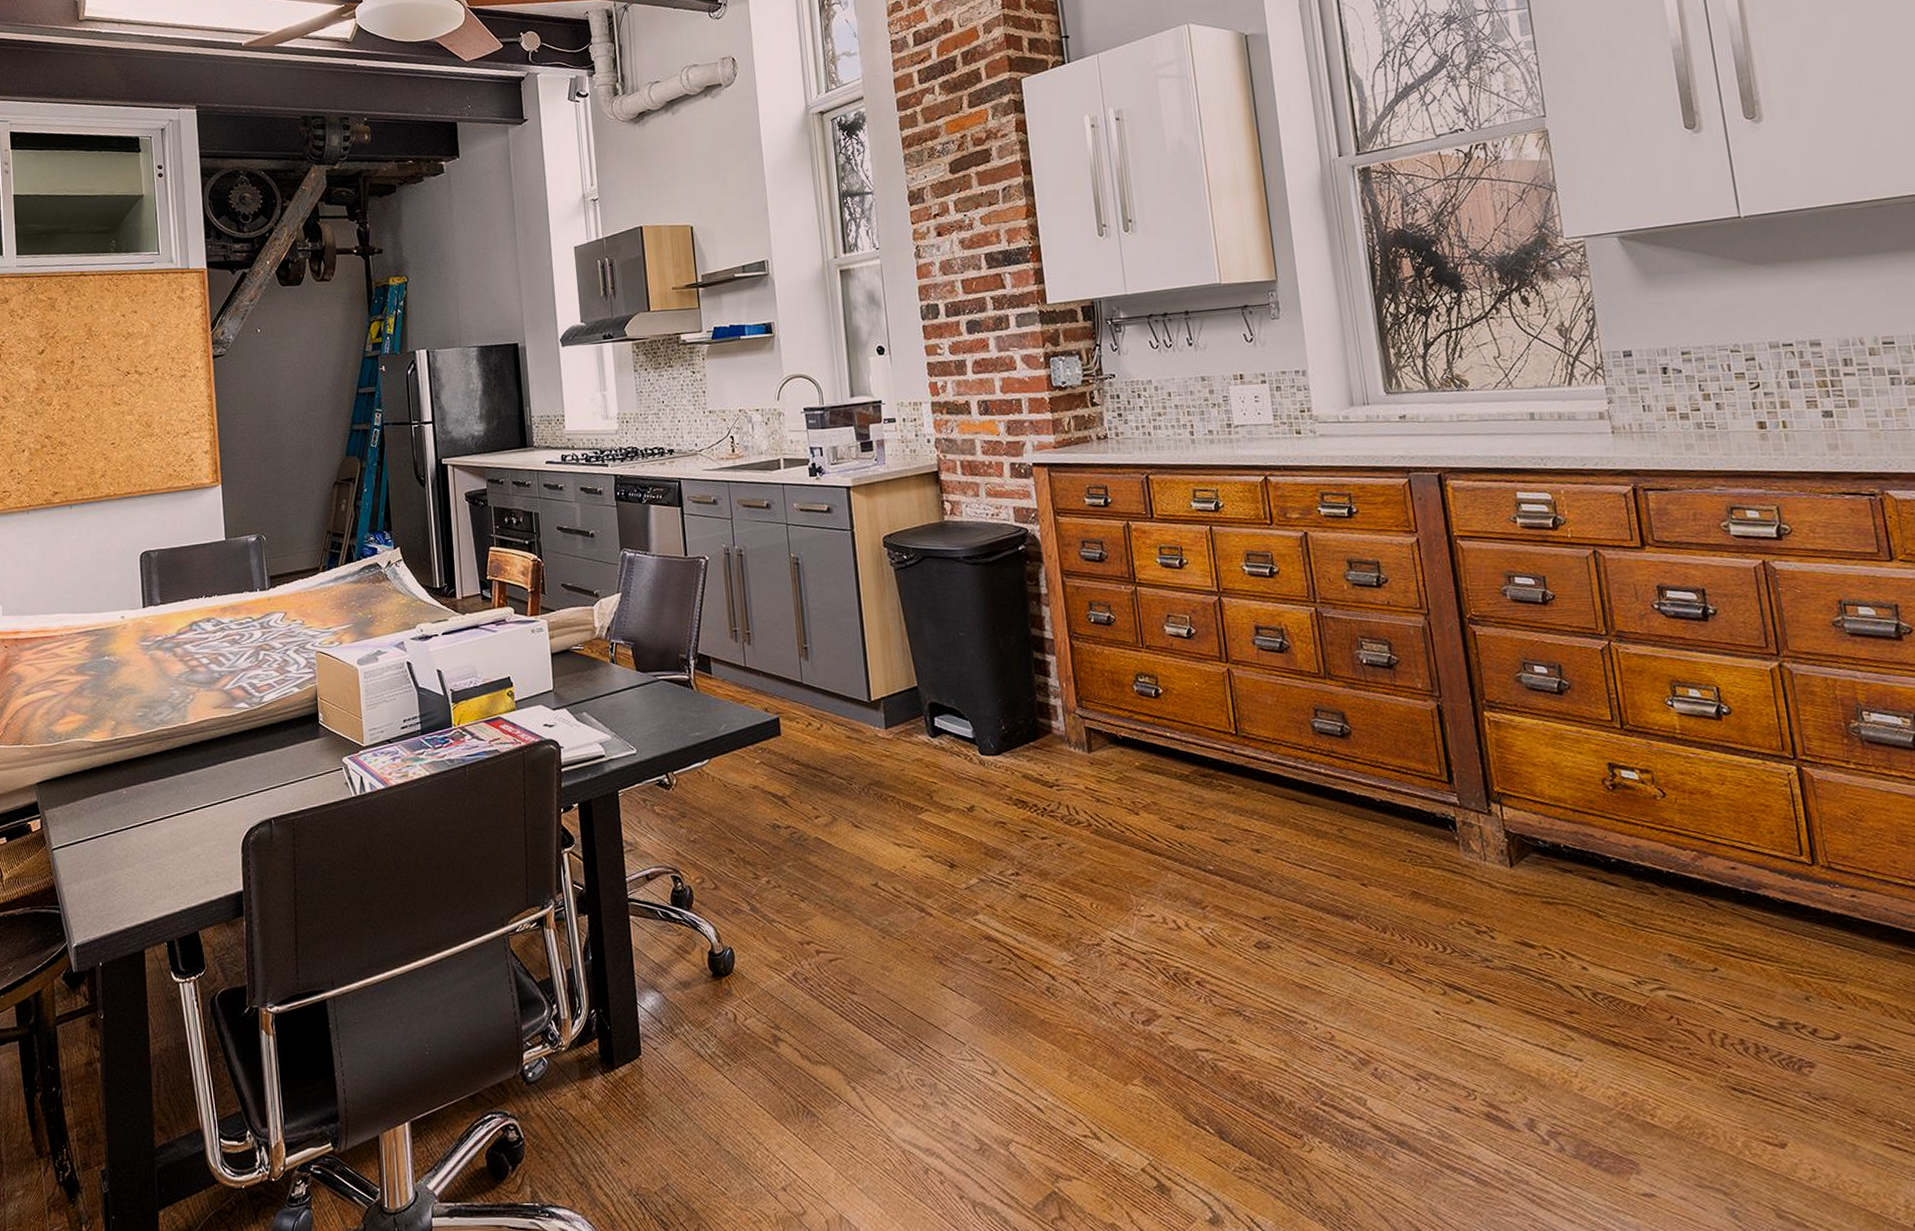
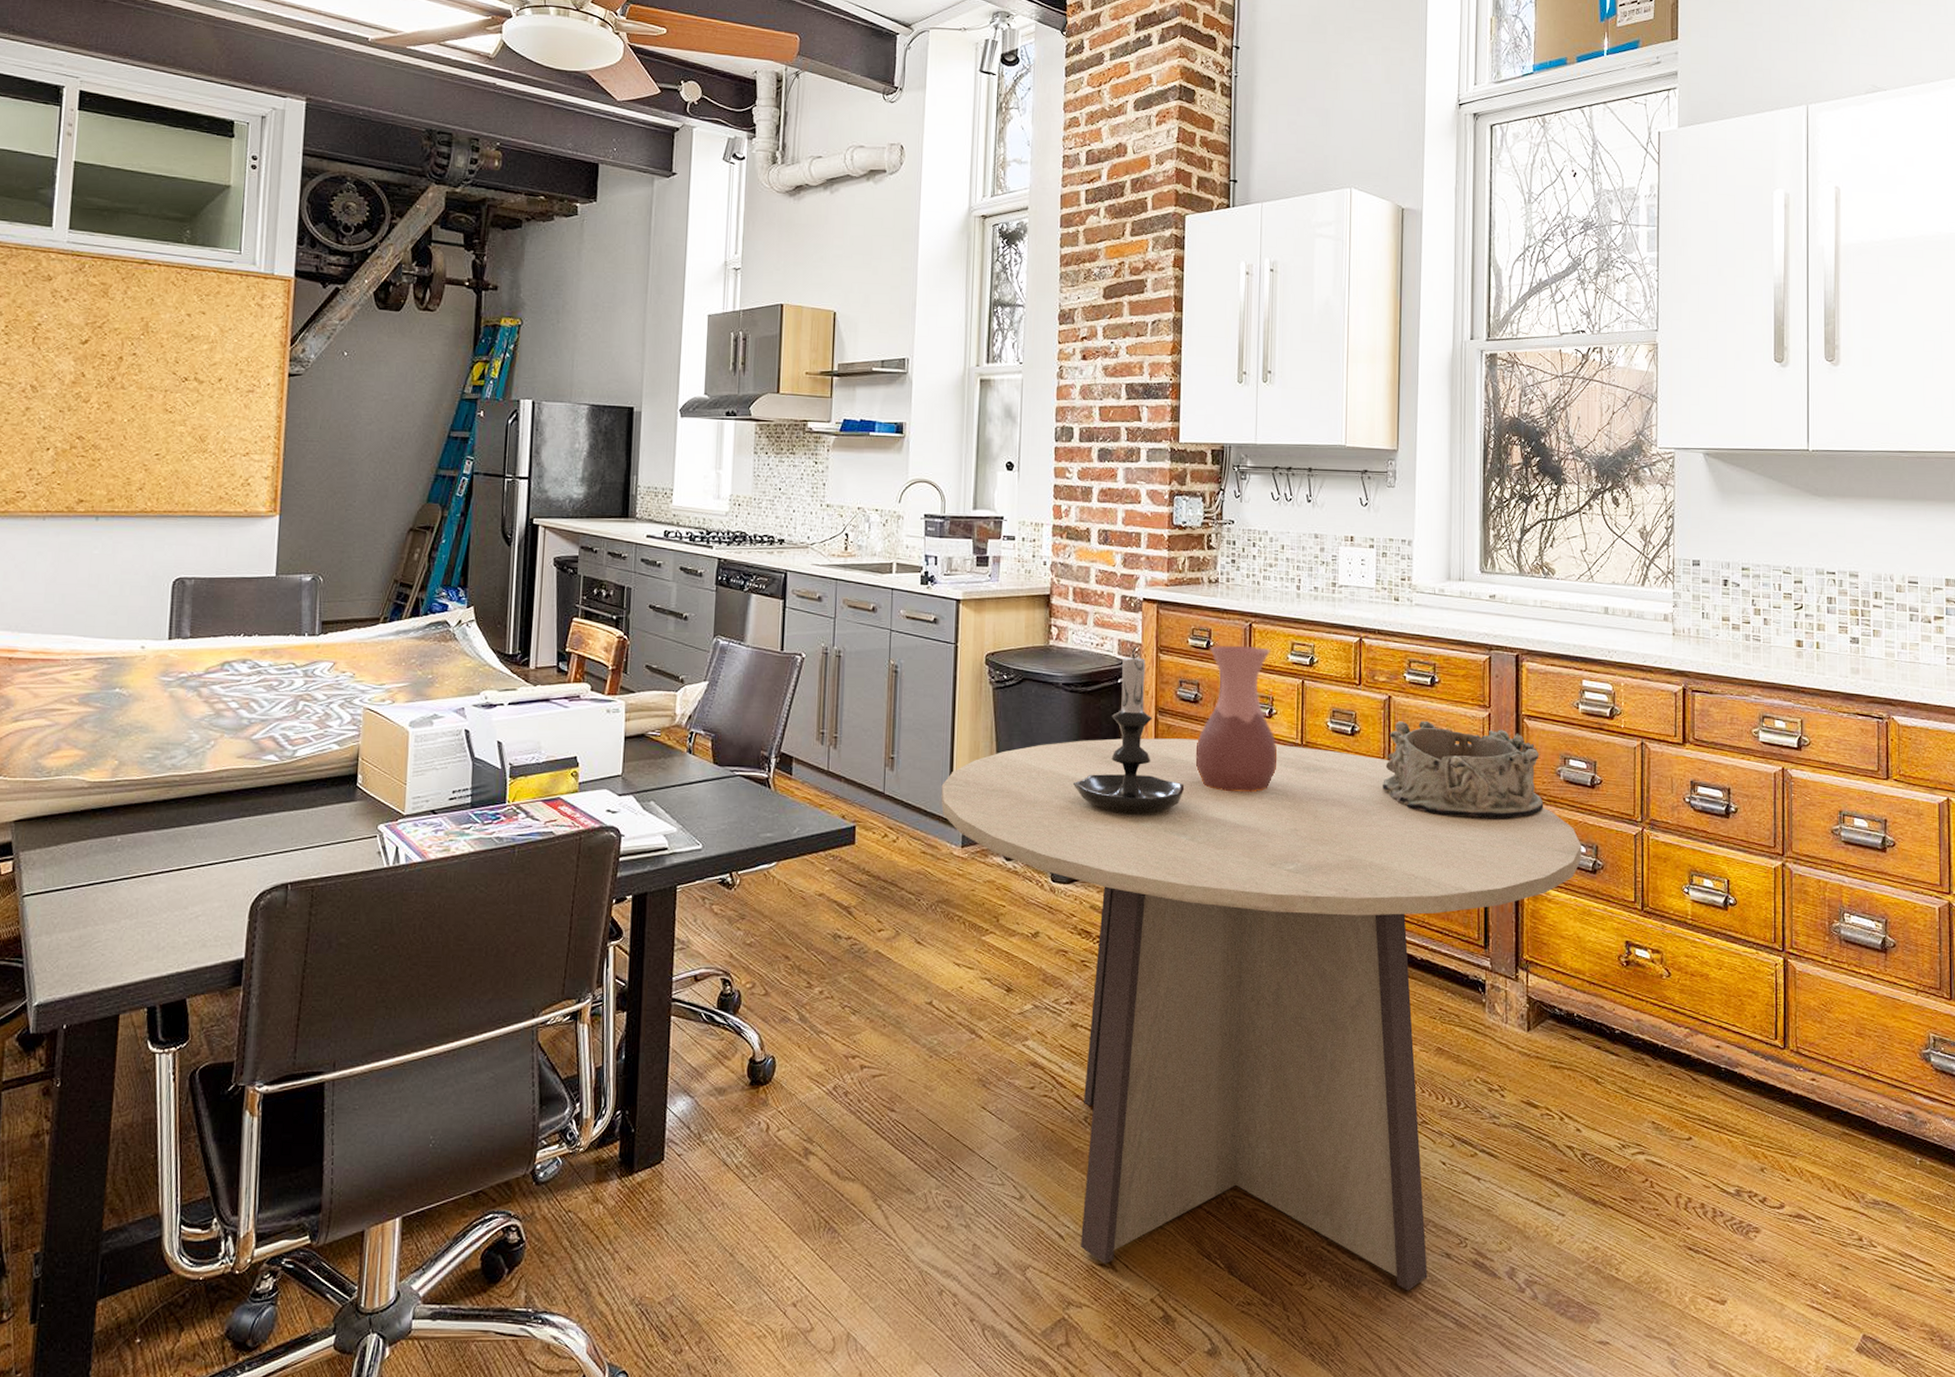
dining table: none [857,594,1544,1149] -> present [941,738,1581,1291]
candle holder: none [987,513,1103,681] -> present [1072,647,1185,815]
vase: none [1108,498,1196,648] -> present [1195,645,1278,793]
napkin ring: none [1311,553,1493,650] -> present [1383,720,1544,820]

